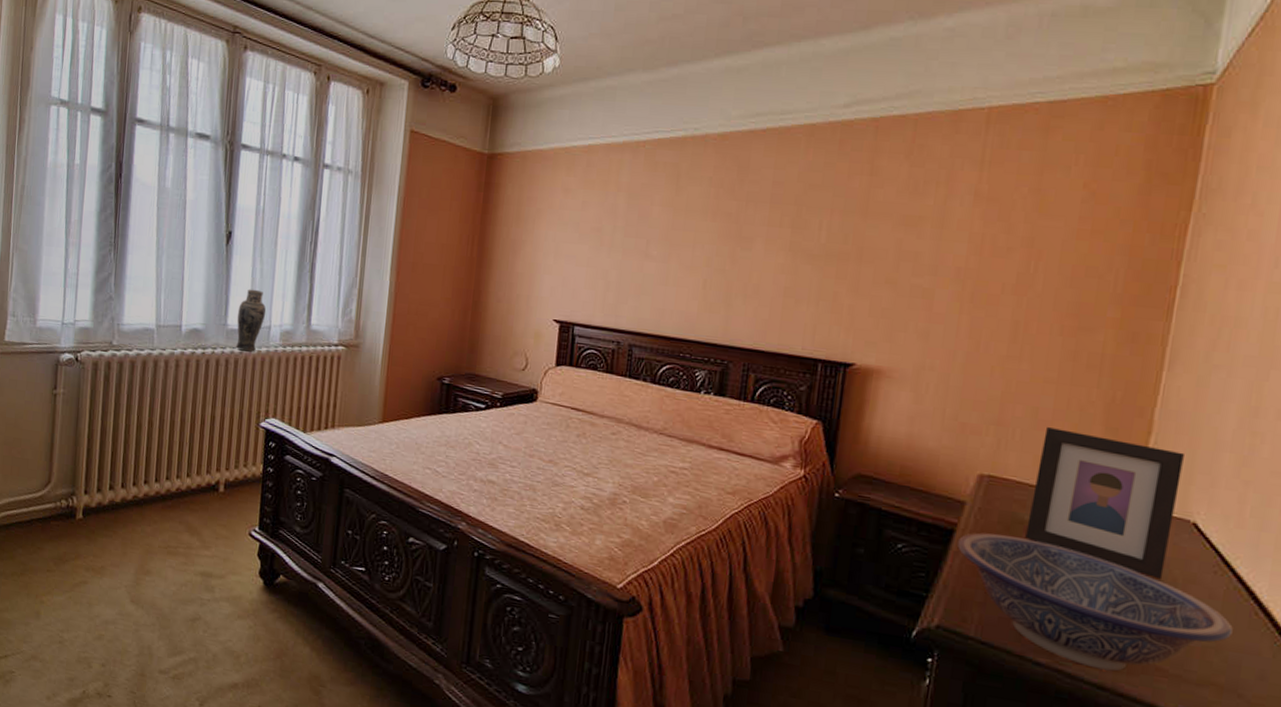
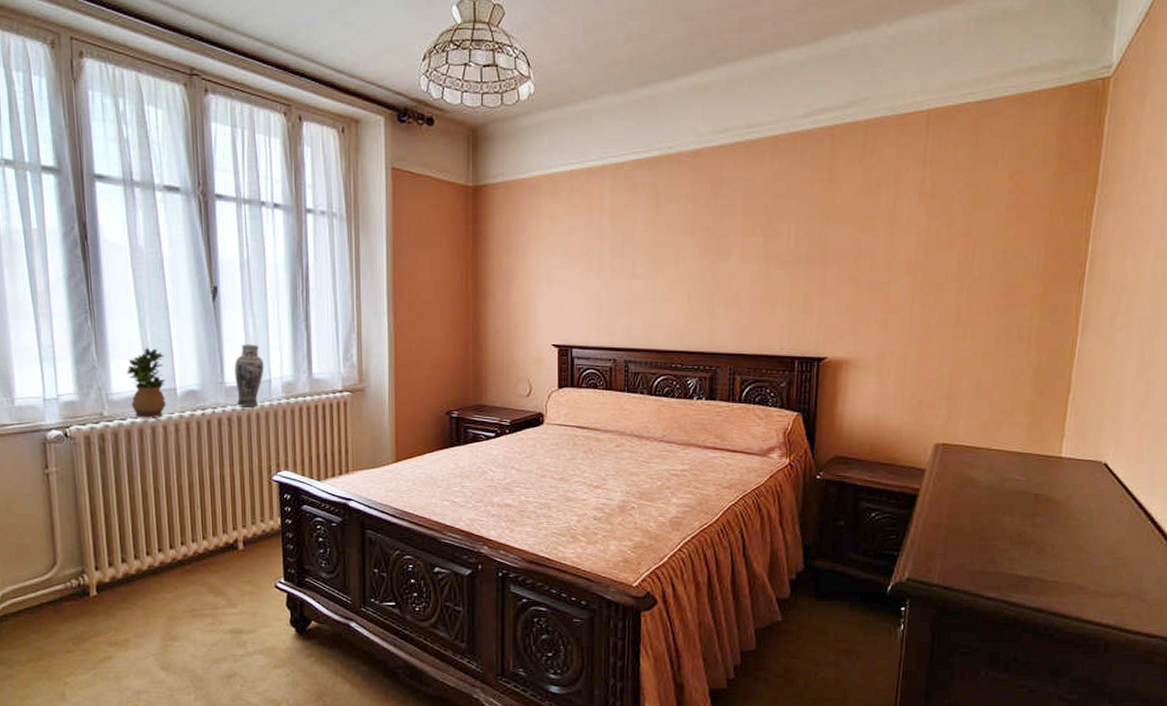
potted plant: none [138,283,175,353] -> present [126,347,167,419]
decorative bowl: present [956,532,1233,672] -> none [920,493,1136,595]
picture frame: present [1025,427,1184,580] -> none [974,396,1096,514]

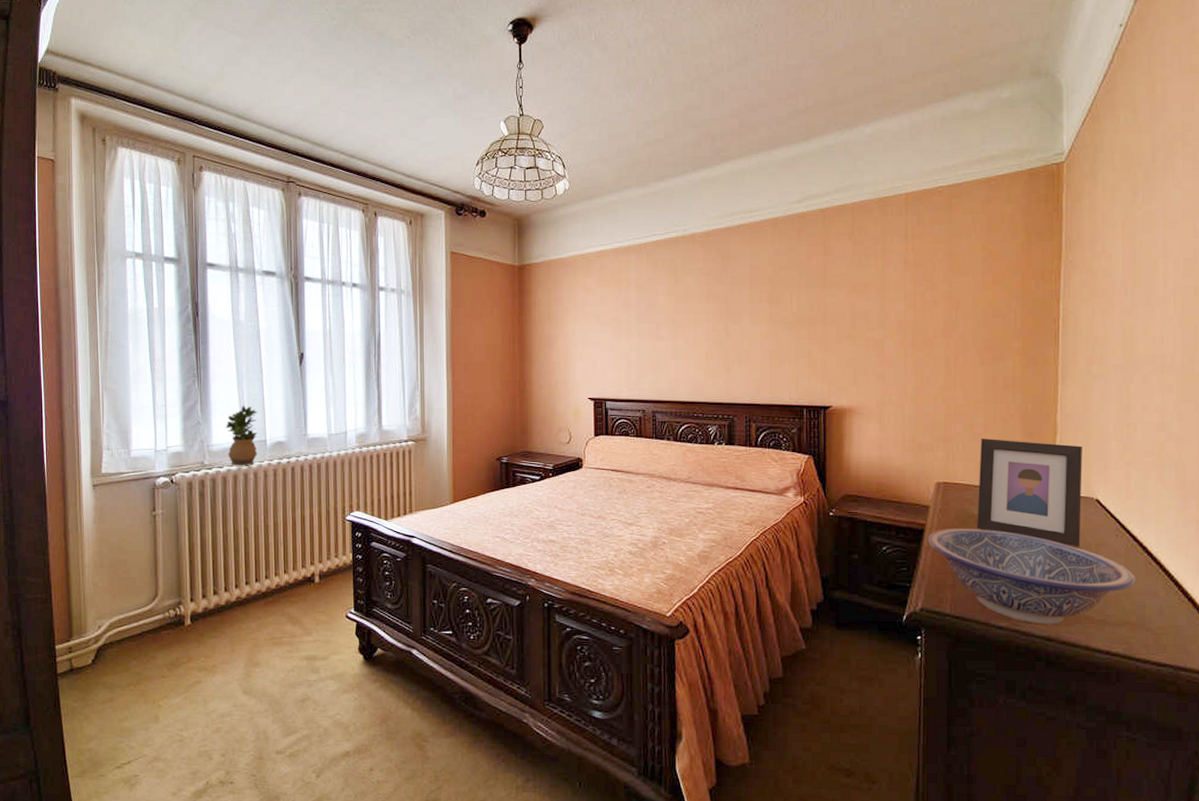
vase: present [234,344,265,407] -> none [316,401,341,456]
decorative bowl: none [920,493,1136,595] -> present [927,528,1135,625]
picture frame: none [974,396,1096,514] -> present [977,439,1082,547]

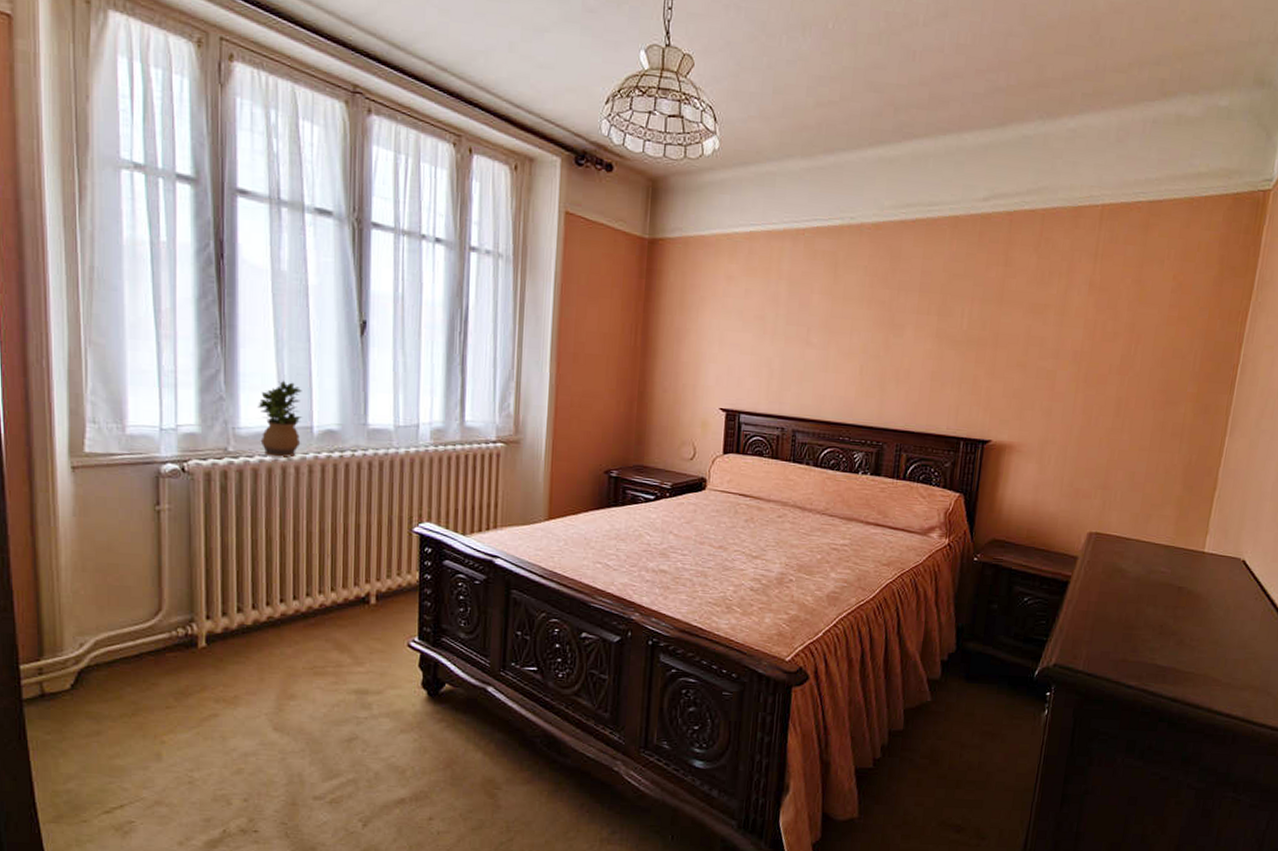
decorative bowl: present [927,528,1135,625] -> none [1070,581,1266,686]
picture frame: present [977,439,1082,547] -> none [1122,489,1239,609]

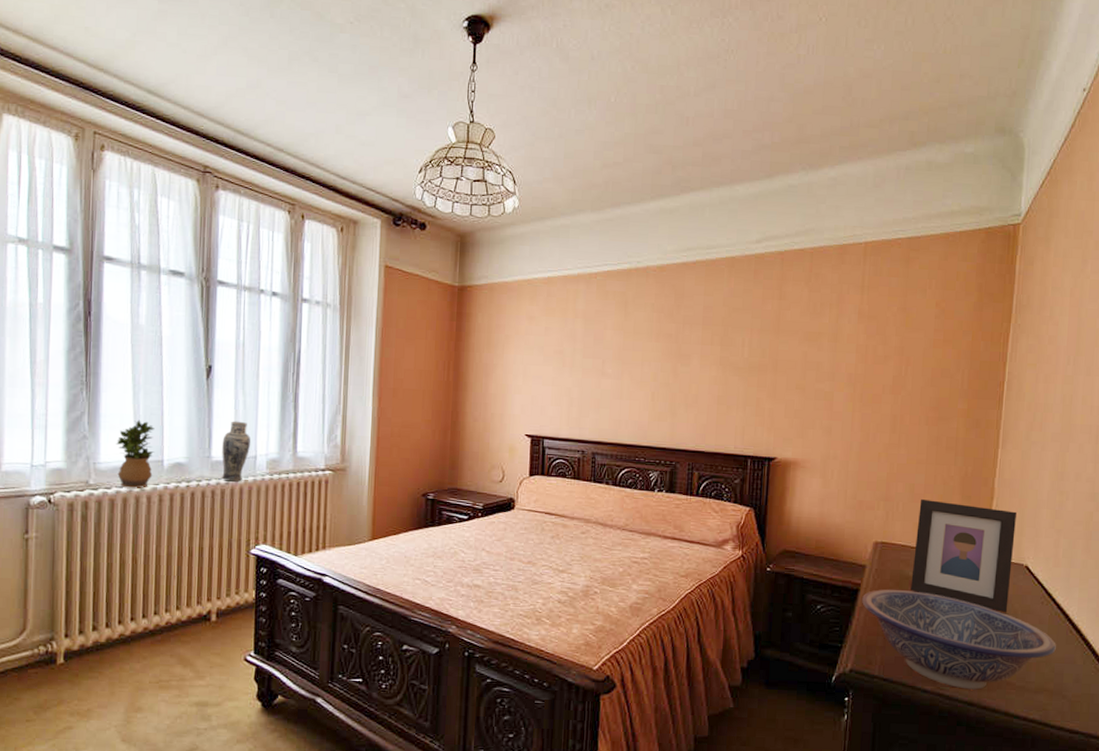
vase: none [379,384,413,453] -> present [221,421,251,482]
decorative bowl: none [1070,581,1266,686] -> present [861,589,1056,690]
picture frame: none [1122,489,1239,609] -> present [910,499,1016,613]

